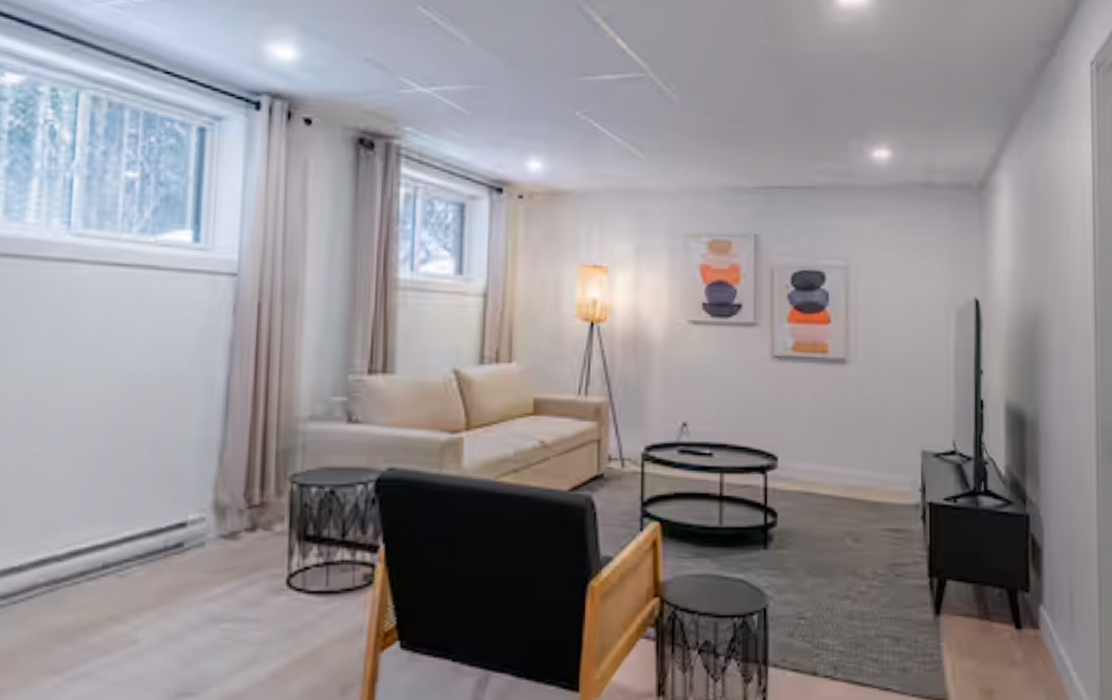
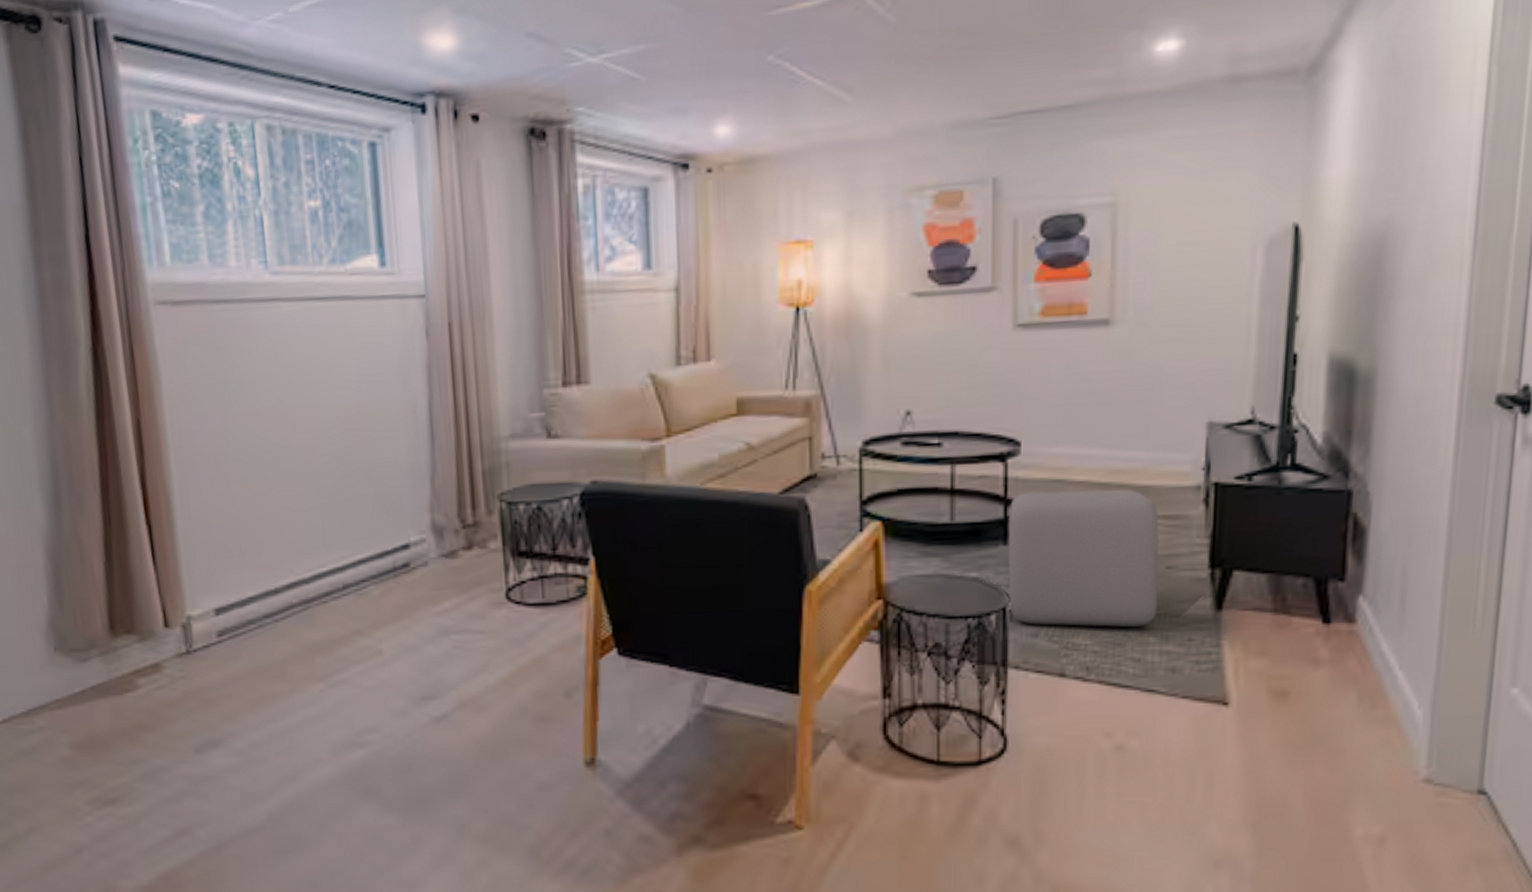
pouf: none [767,503,890,629] -> present [1008,488,1159,627]

